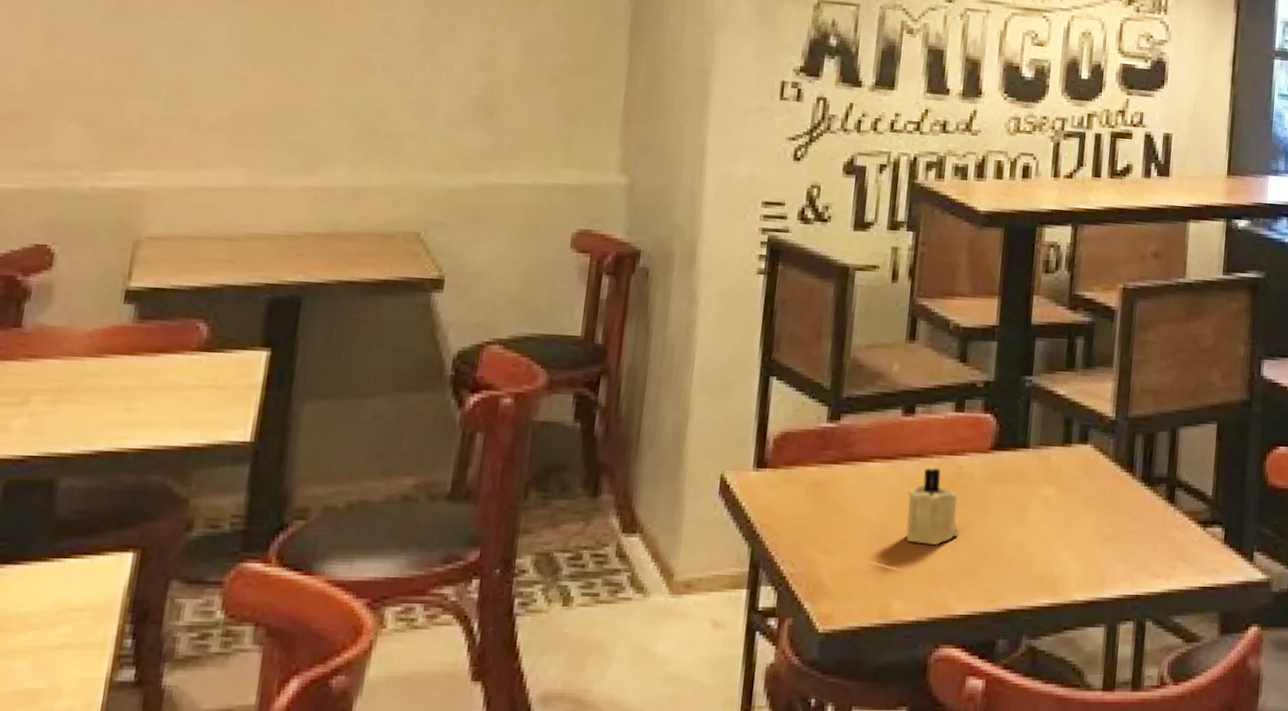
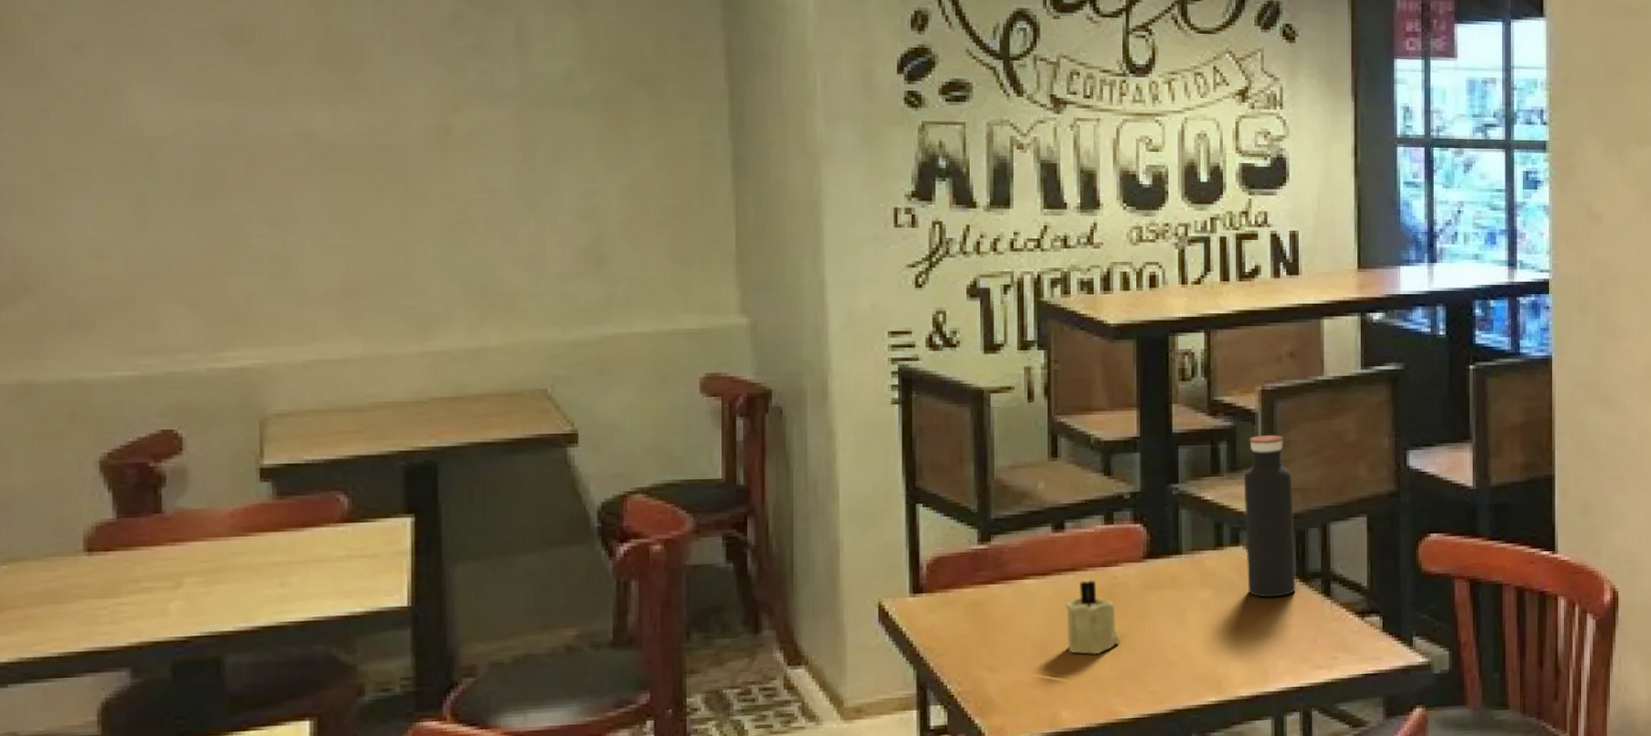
water bottle: none [1092,333,1146,500] -> present [1243,434,1296,598]

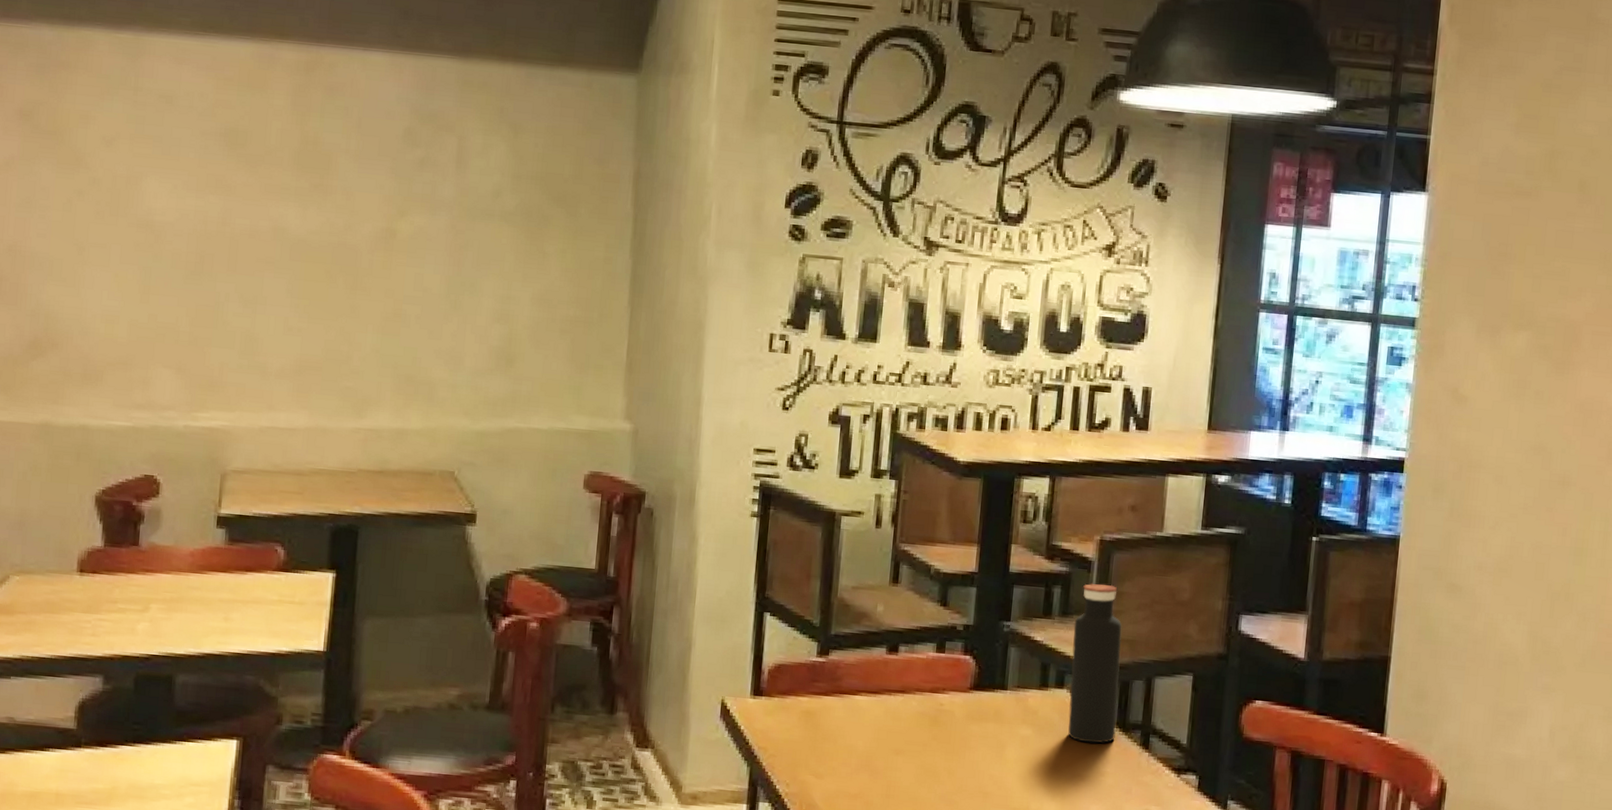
candle: present [1065,580,1120,655] -> none [890,703,941,776]

